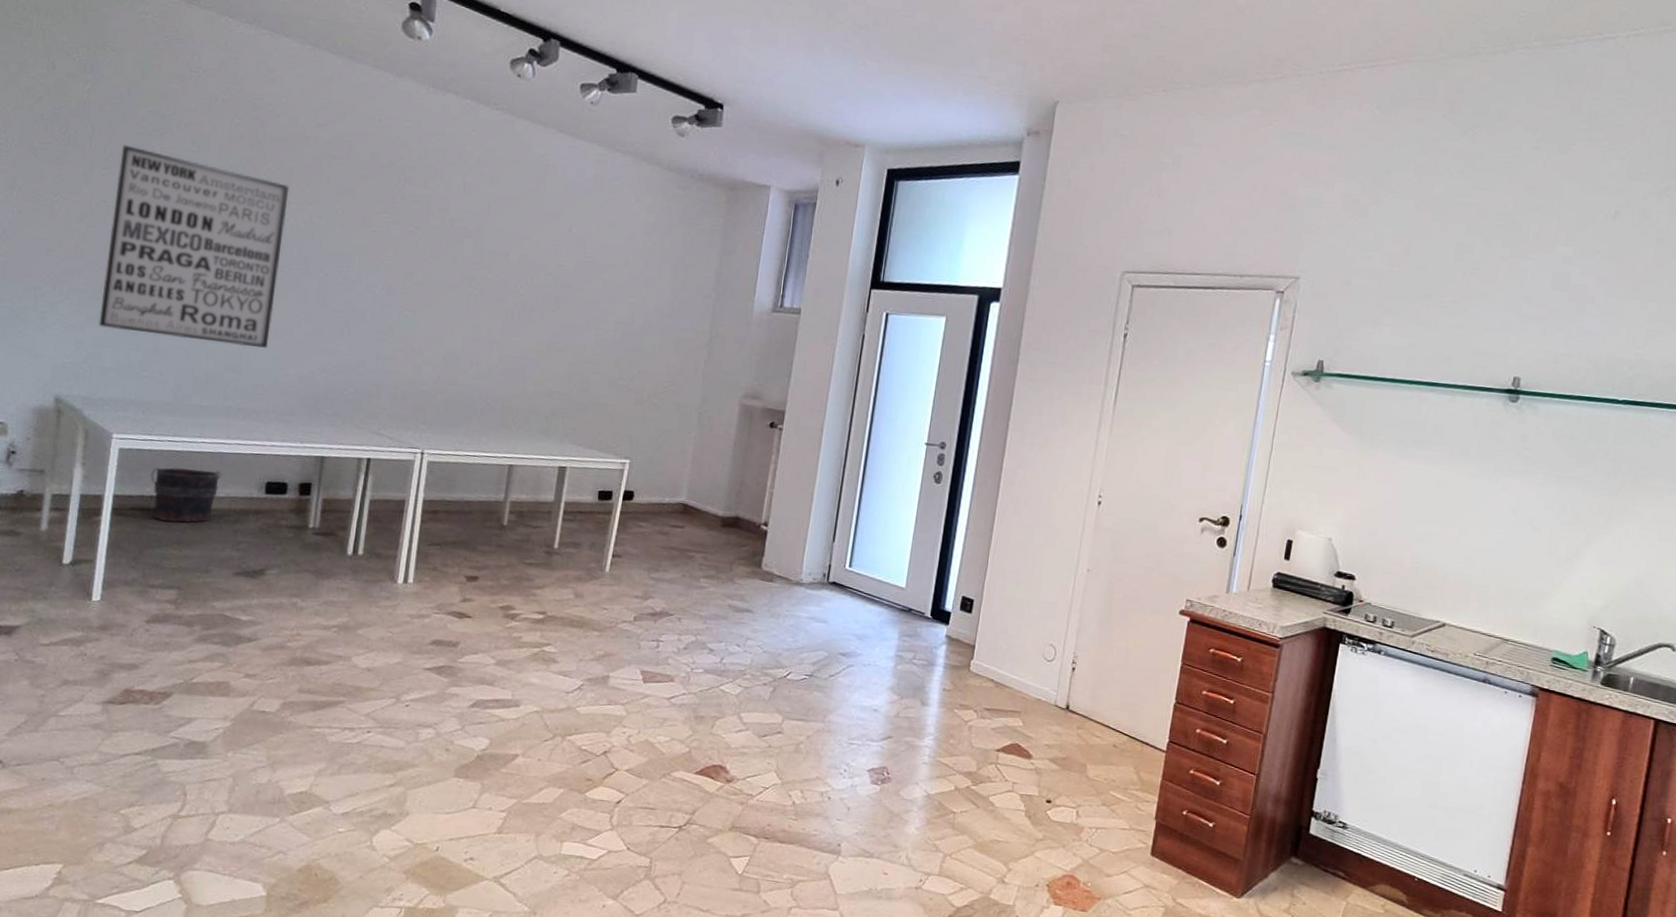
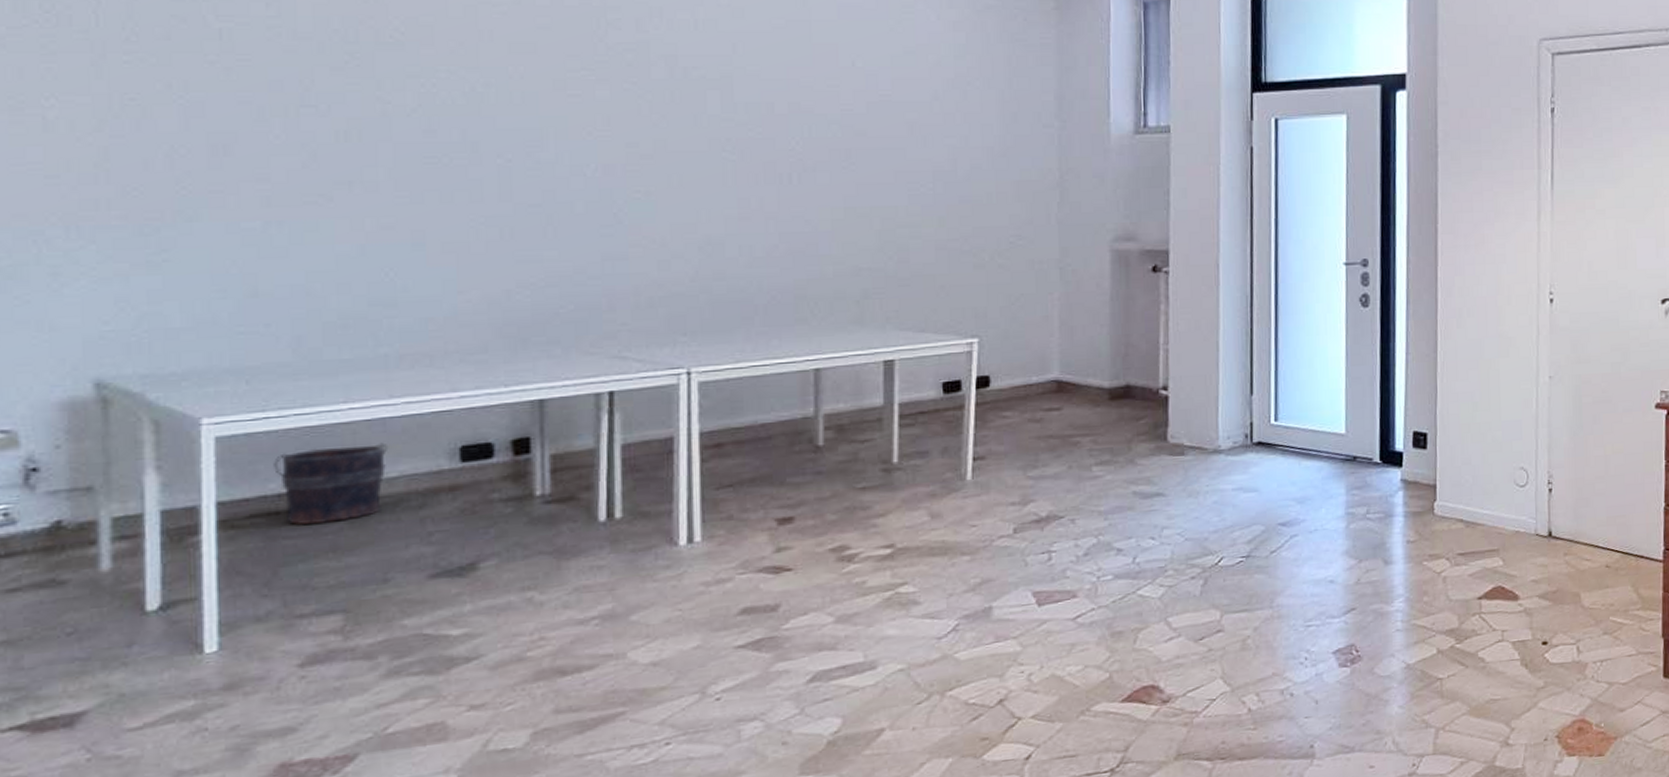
wall art: present [98,144,290,348] -> none [150,16,434,275]

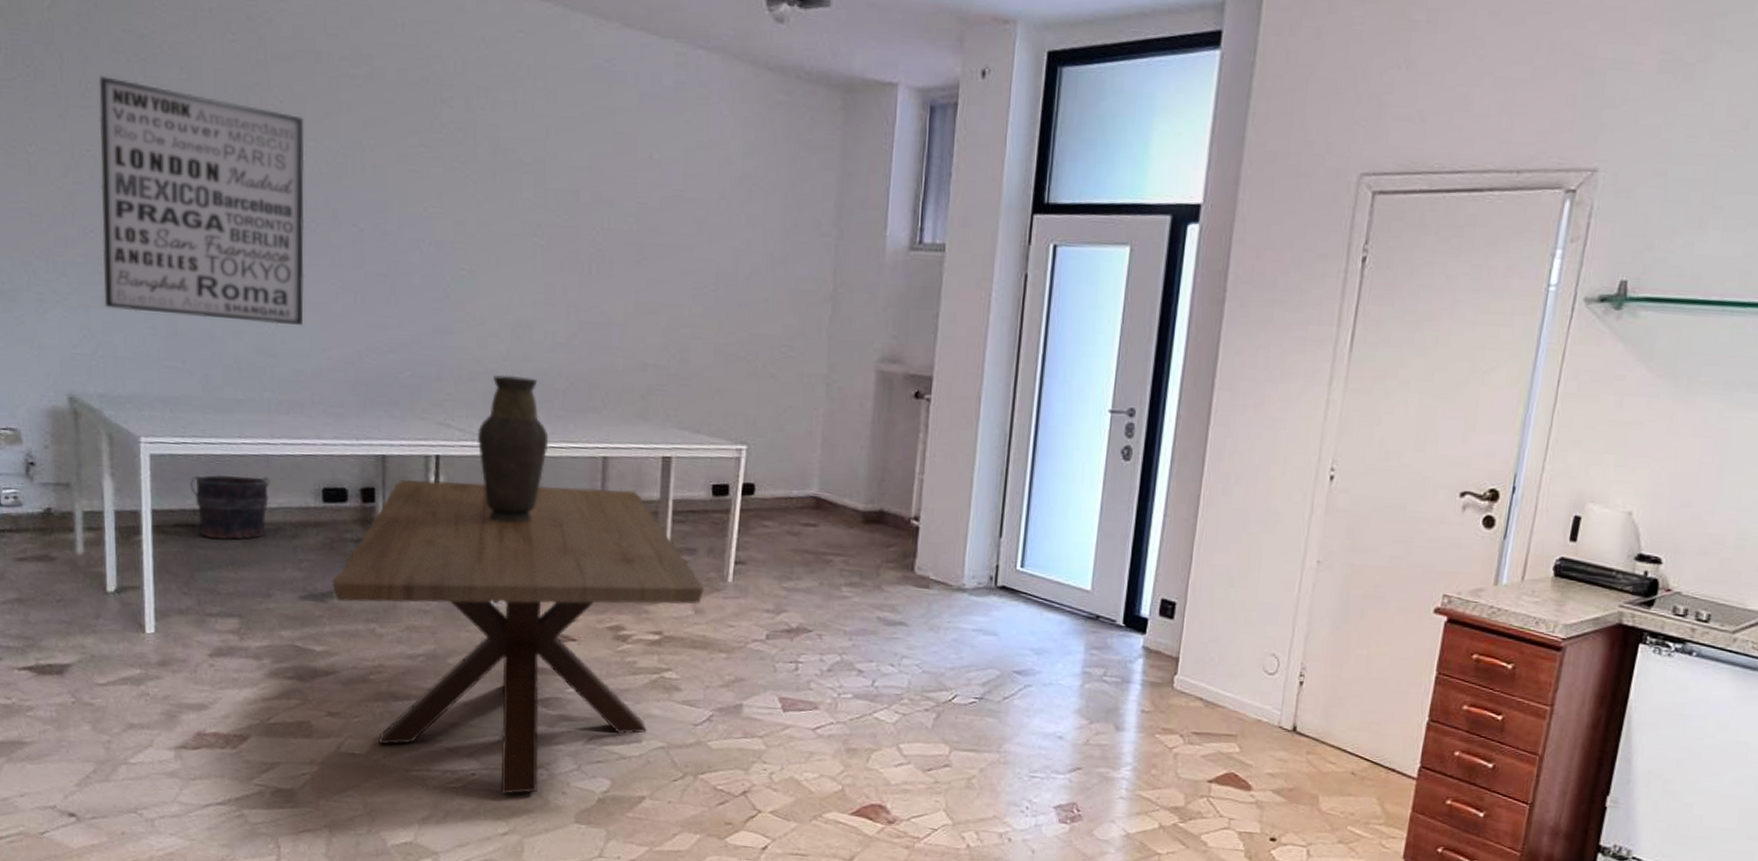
wall art: none [150,16,434,275] -> present [98,75,305,325]
dining table: none [473,400,941,760] -> present [331,480,705,795]
vase: none [660,296,749,455] -> present [477,374,549,524]

